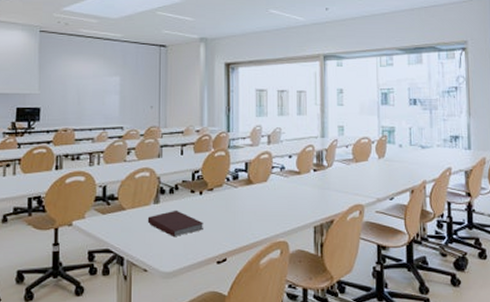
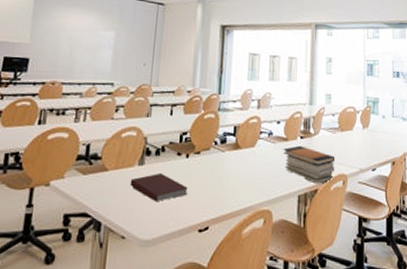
book stack: none [296,178,351,215] -> present [283,145,335,184]

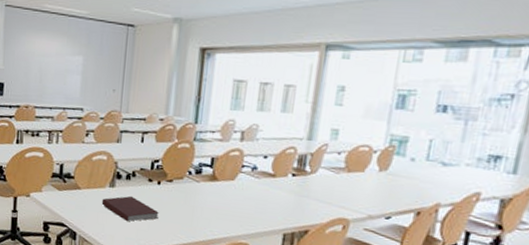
book stack: present [283,145,335,184] -> none [268,183,336,225]

